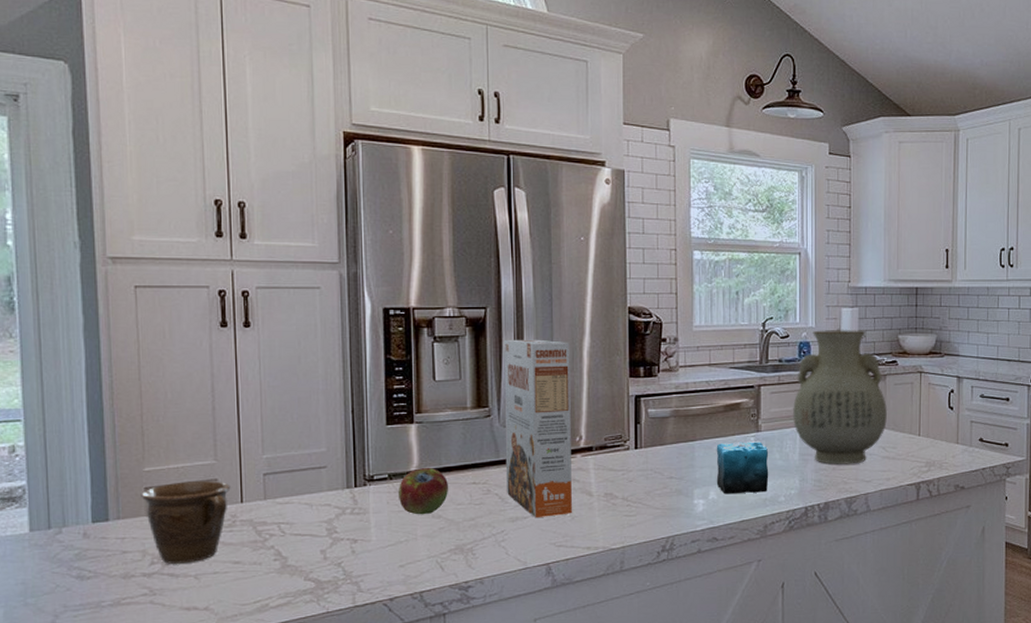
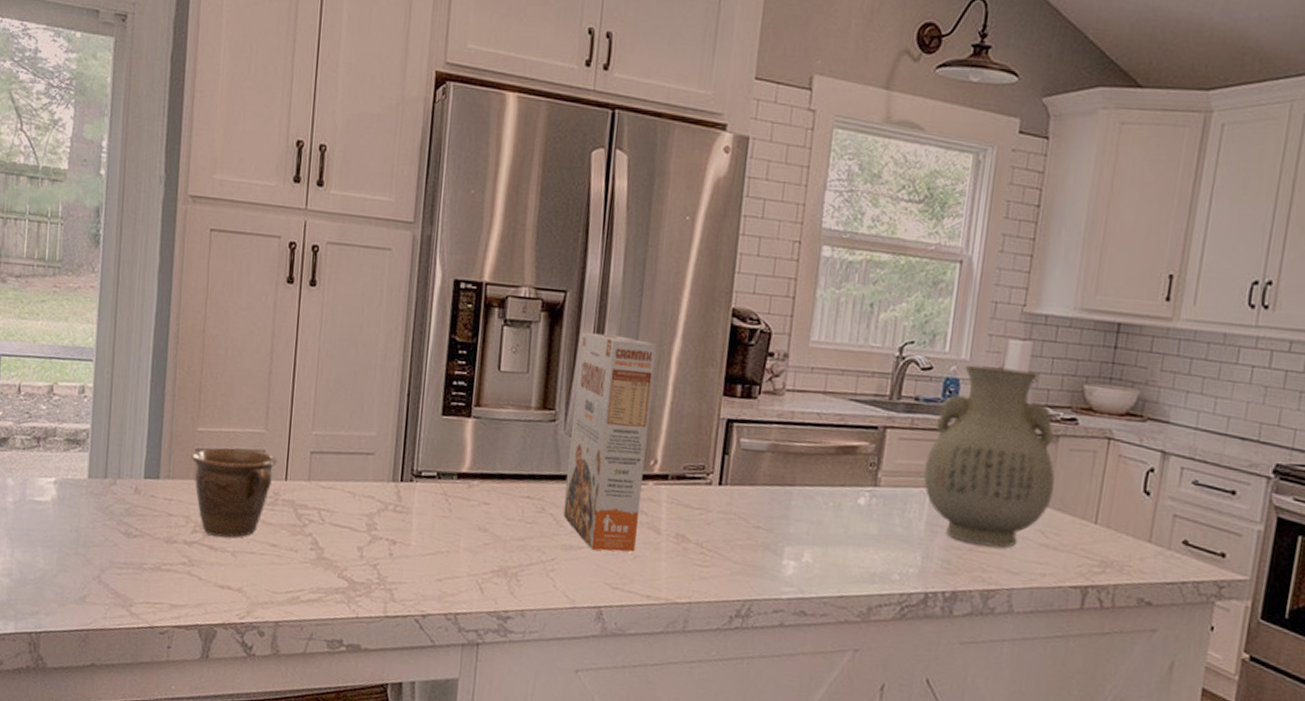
fruit: present [399,467,449,515] -> none [445,470,501,526]
candle: present [716,442,769,494] -> none [813,493,886,565]

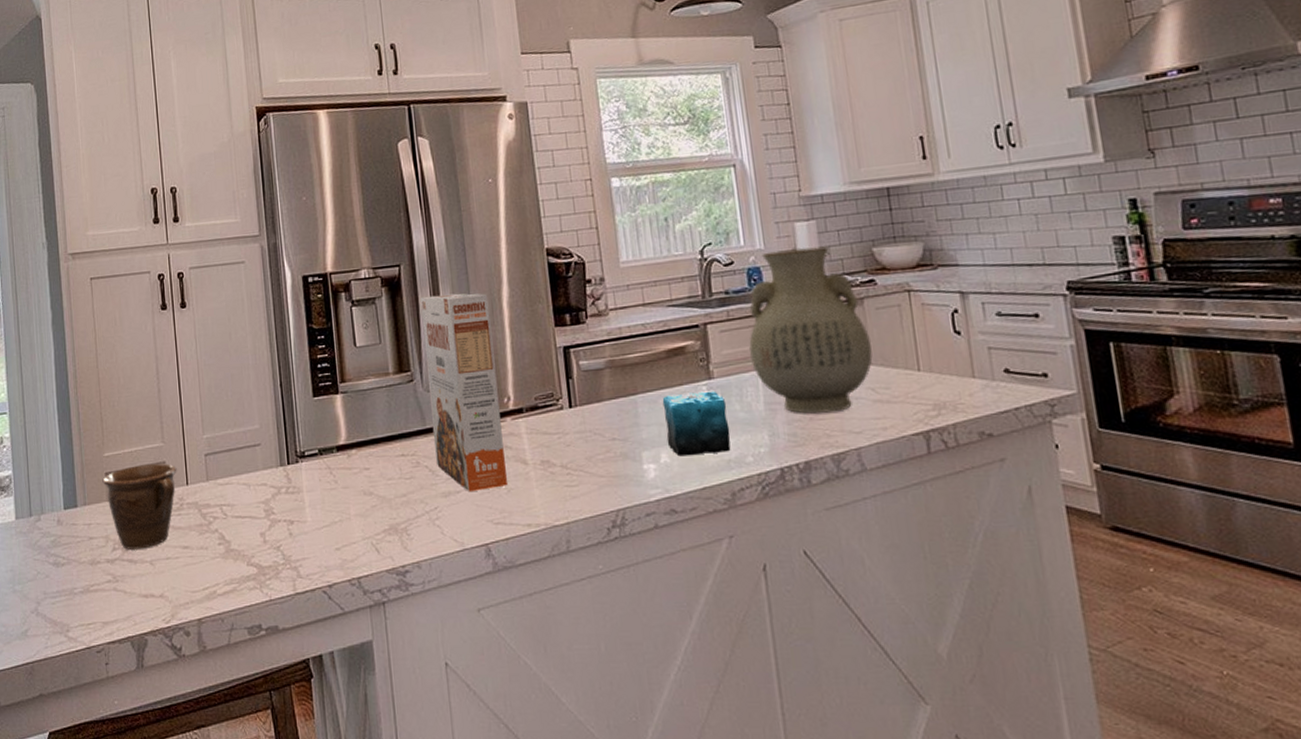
candle: none [813,493,886,565] -> present [662,391,731,457]

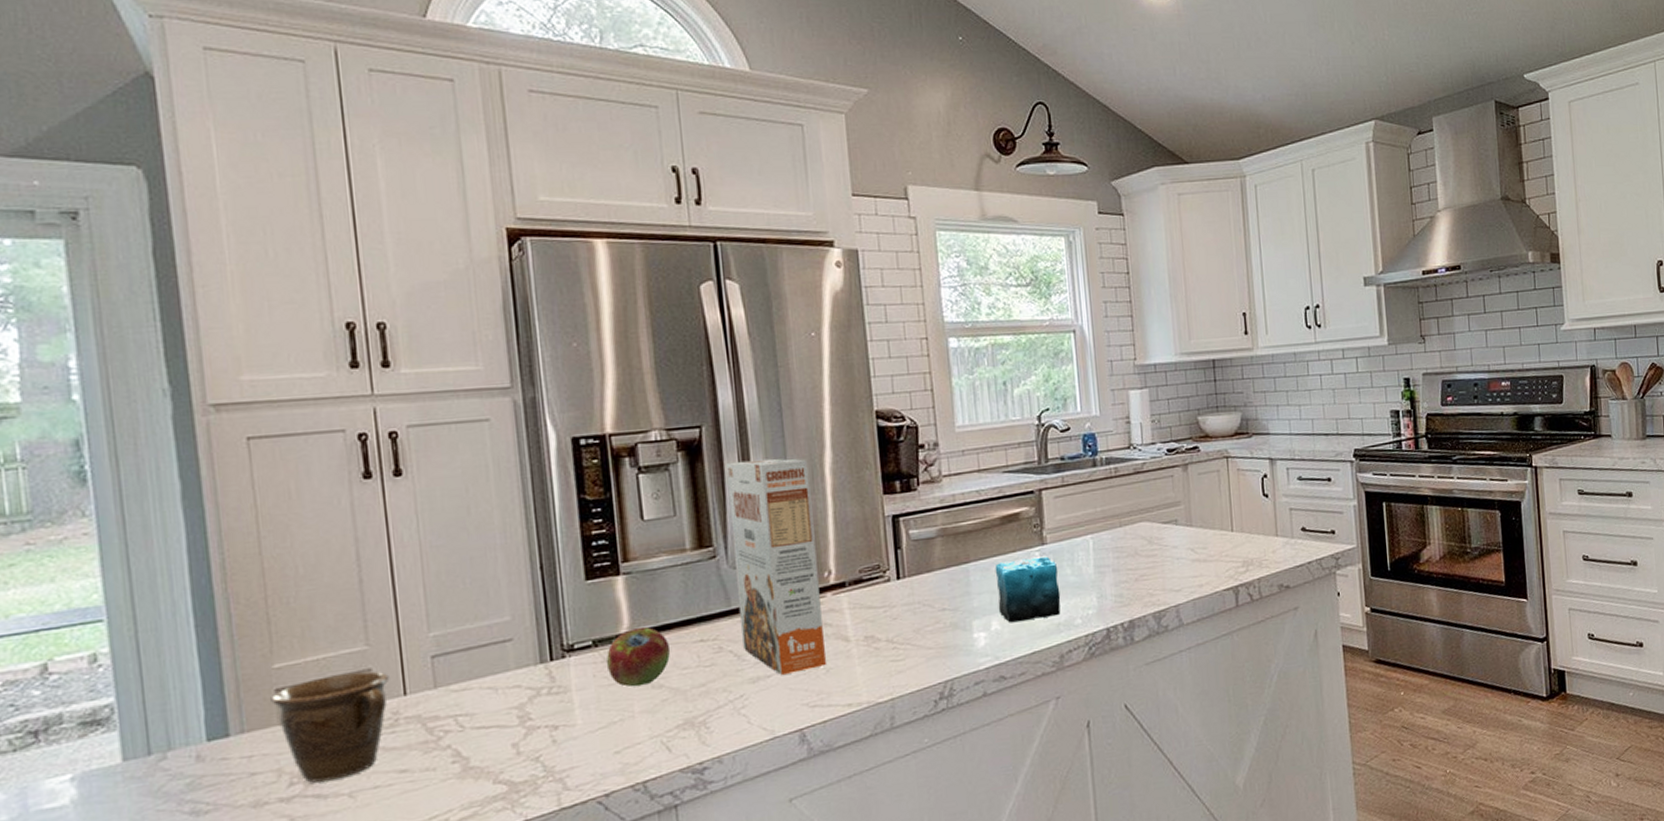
fruit: none [329,439,378,493] -> present [607,626,671,687]
vase: present [749,246,873,414] -> none [1082,414,1193,575]

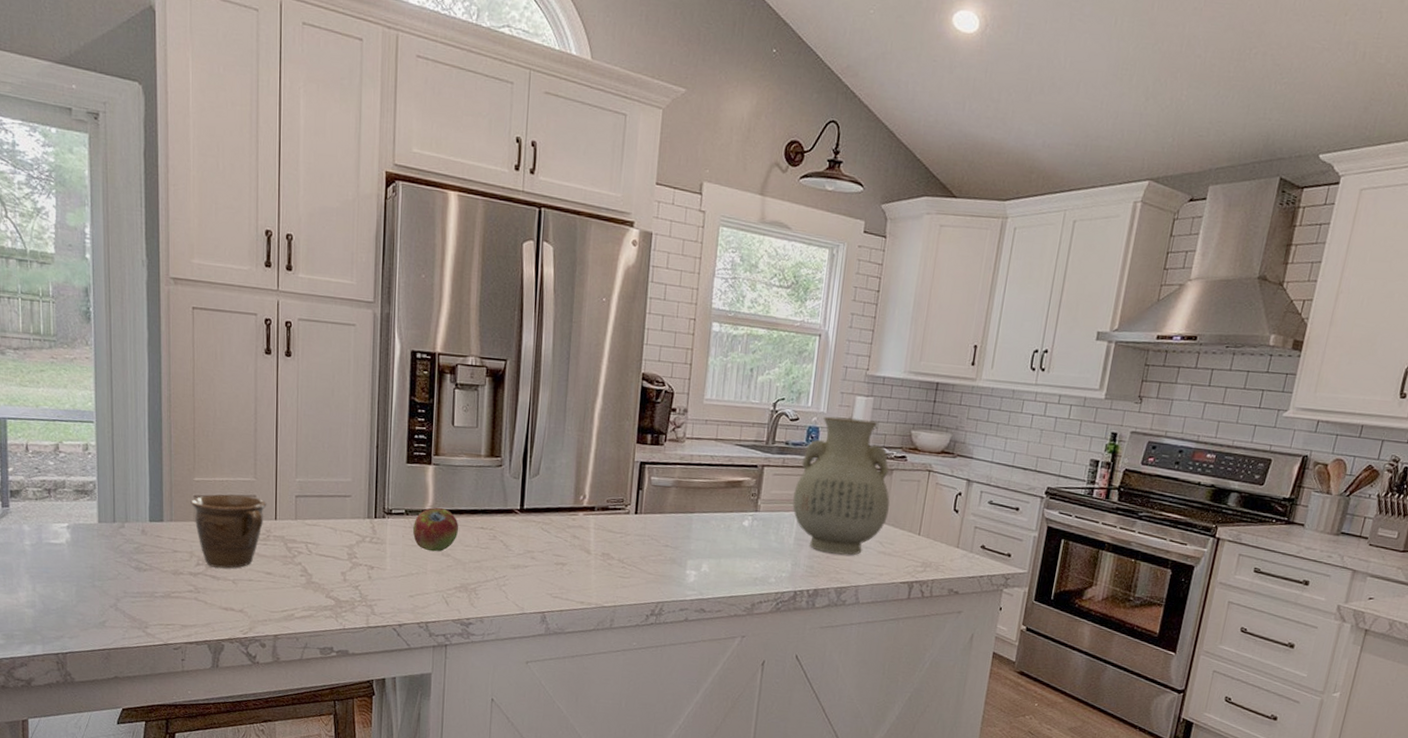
cereal box: present [725,458,826,676] -> none [510,393,583,569]
candle: present [995,556,1061,623] -> none [710,518,765,572]
vase: none [1082,414,1193,575] -> present [792,416,890,555]

